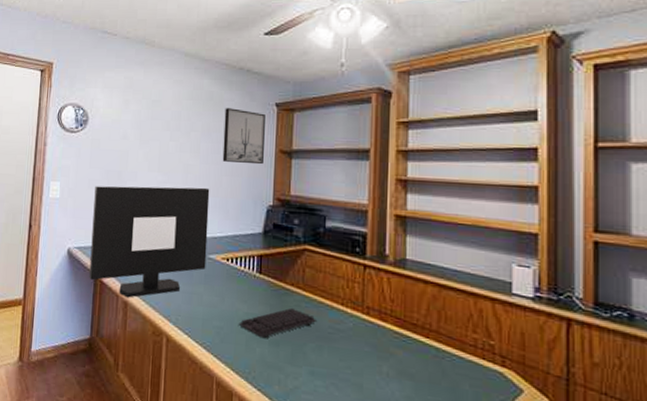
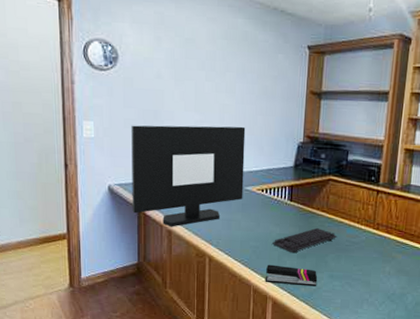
wall art: present [222,108,265,165] -> none [257,49,298,105]
stapler: none [230,351,295,385] -> present [265,264,318,287]

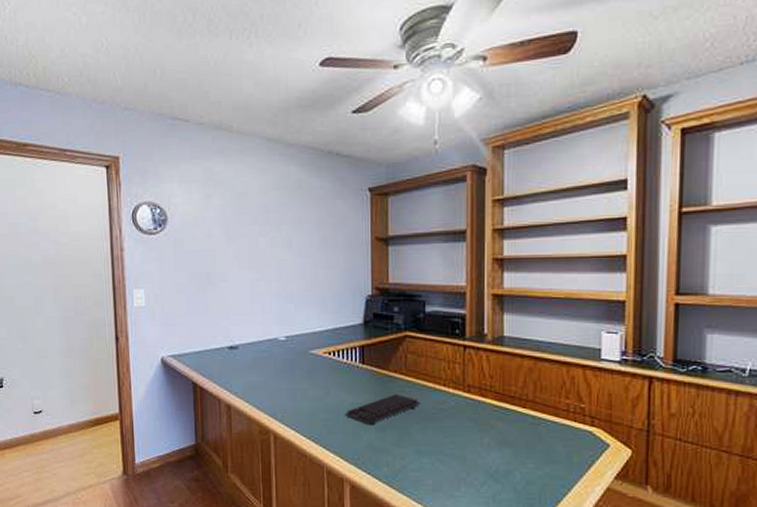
monitor: present [131,125,246,227] -> none [183,282,308,401]
stapler: present [265,264,318,287] -> none [339,440,402,465]

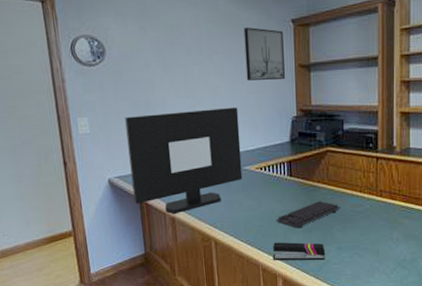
monitor: none [183,282,308,401] -> present [125,107,243,214]
wall art: none [315,196,359,255] -> present [243,27,285,81]
stapler: none [339,440,402,465] -> present [272,242,326,261]

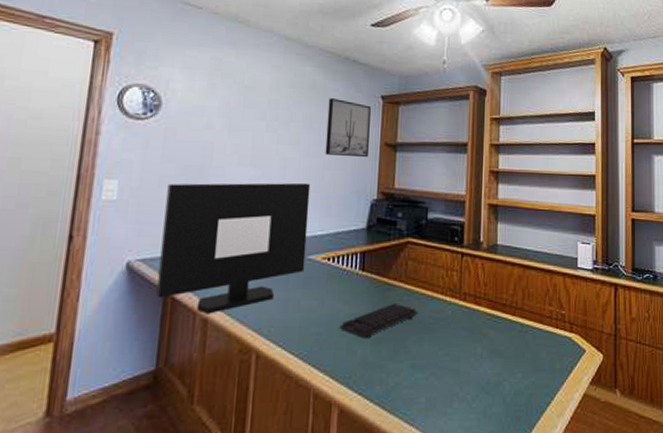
stapler: present [272,242,326,261] -> none [329,356,396,383]

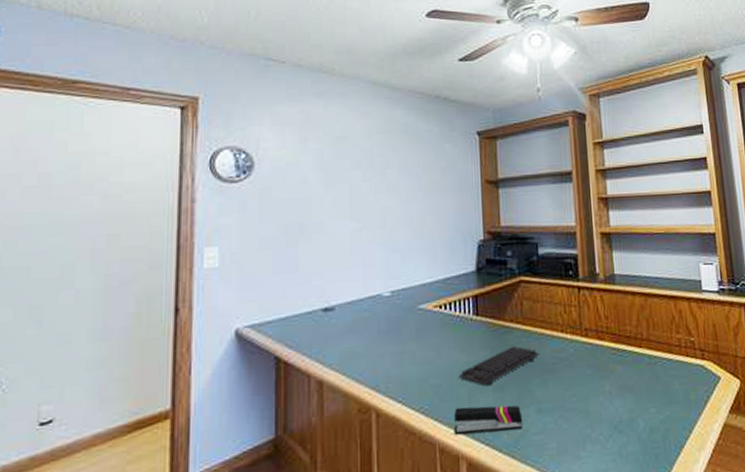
monitor: present [156,182,311,314] -> none [268,230,417,376]
wall art: present [325,98,371,158] -> none [423,140,470,199]
stapler: none [329,356,396,383] -> present [453,405,523,436]

